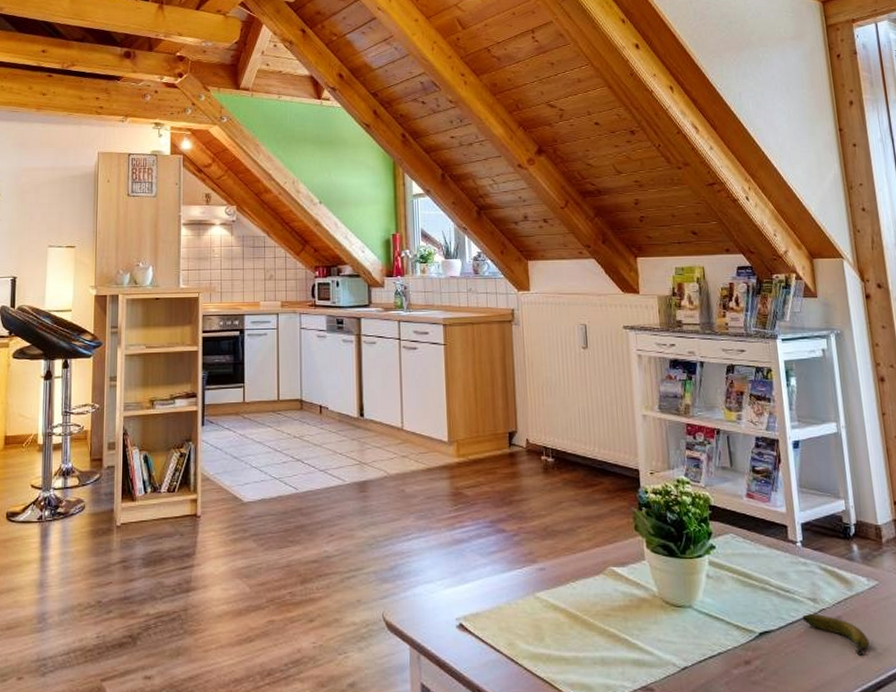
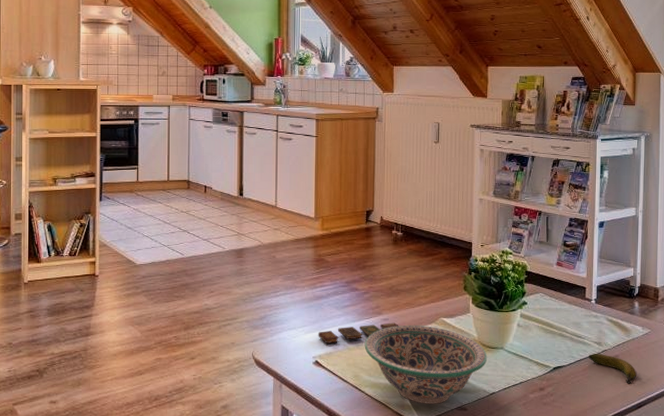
book: none [460,573,559,601] -> present [318,322,399,343]
decorative bowl: none [518,576,673,682] -> present [364,325,488,404]

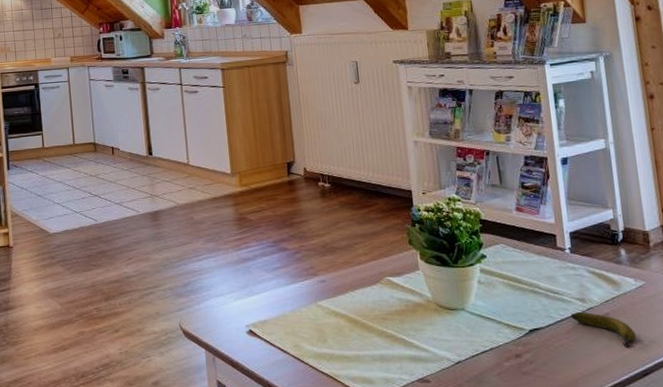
book: present [318,322,399,343] -> none [248,284,339,310]
decorative bowl: present [364,325,488,404] -> none [301,286,447,376]

